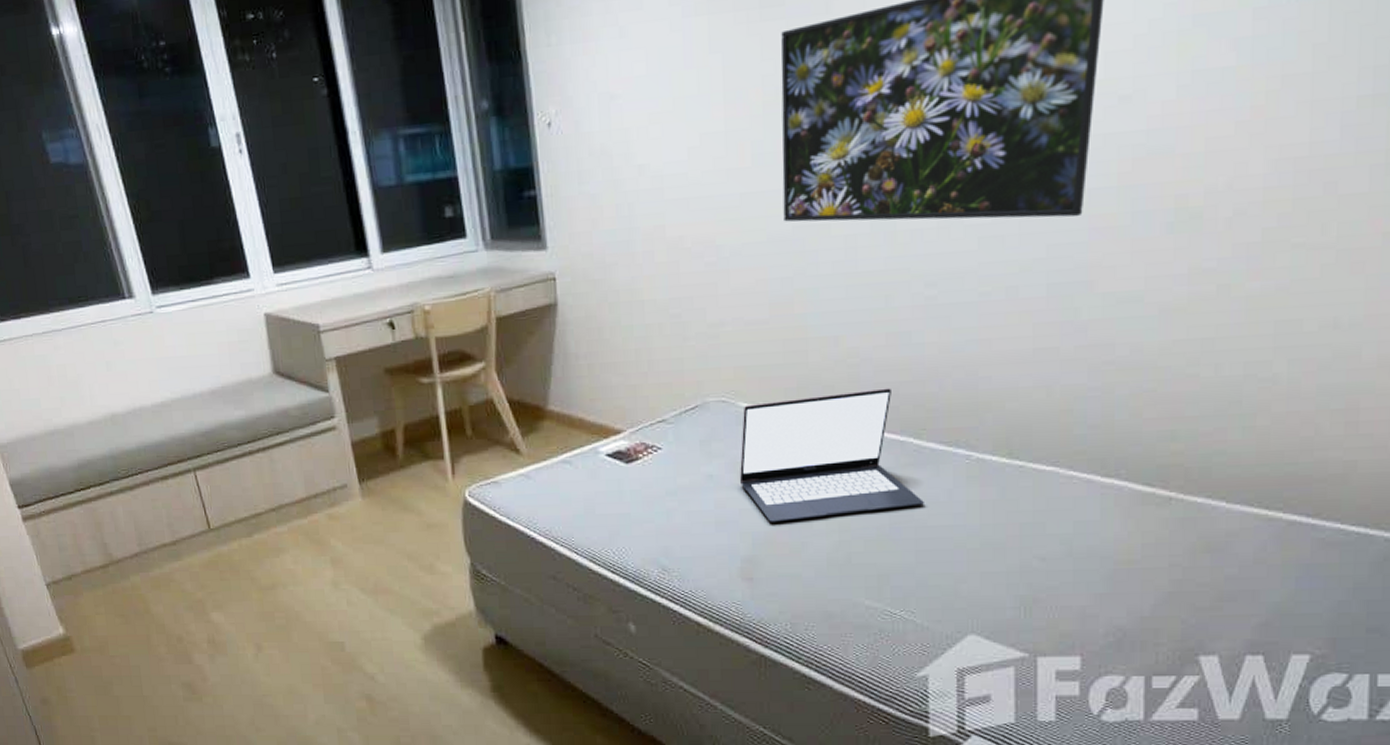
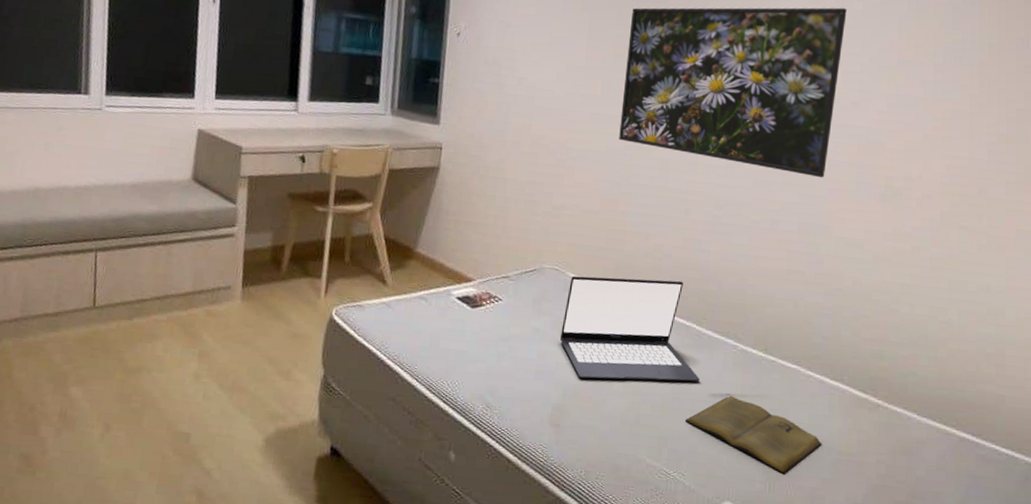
book: none [910,515,1093,596] -> present [686,395,822,474]

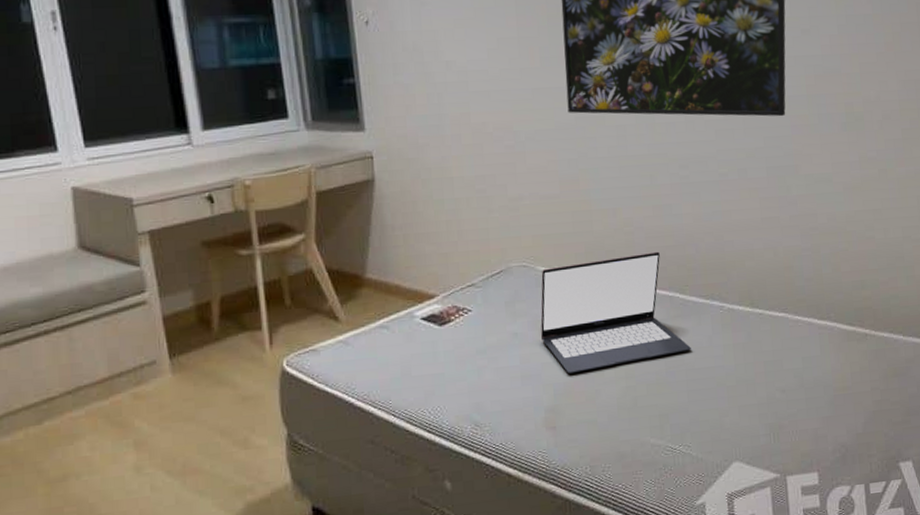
book: present [686,395,822,474] -> none [683,357,818,422]

